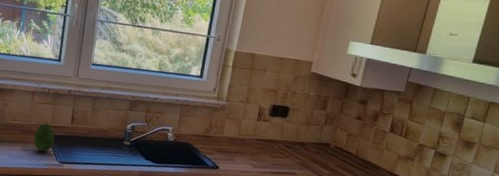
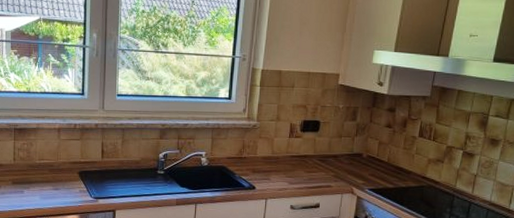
fruit: present [33,122,55,152] -> none [65,159,87,189]

